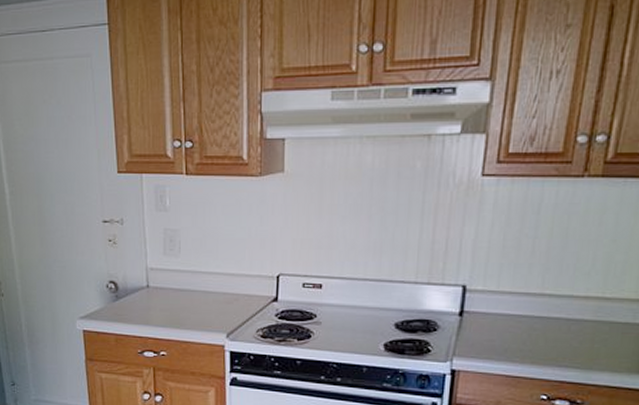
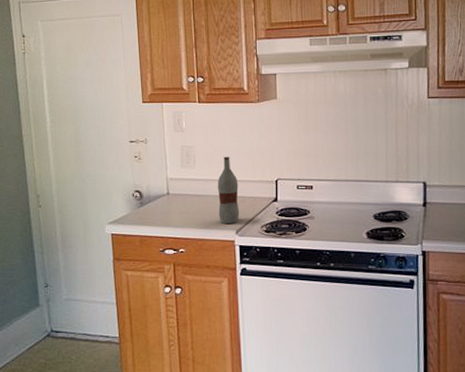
bottle: none [206,244,232,325] -> present [217,156,239,224]

